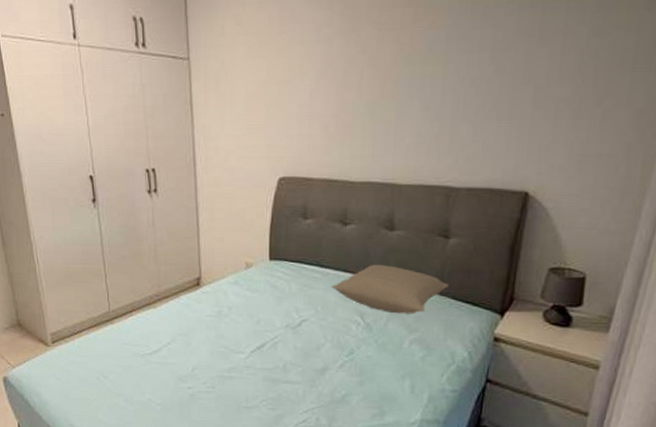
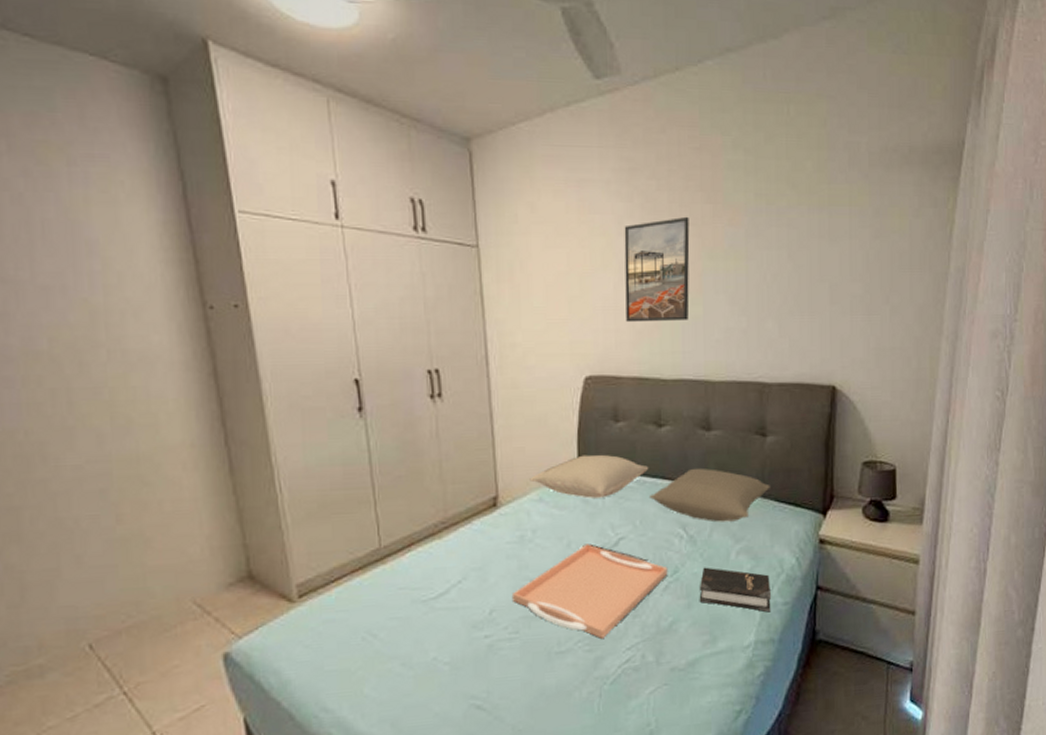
serving tray: none [210,322,344,401] -> present [511,544,668,639]
pillow: none [227,247,333,285] -> present [529,455,649,499]
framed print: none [319,21,388,128] -> present [624,216,690,323]
hardback book: none [371,352,440,397] -> present [699,567,771,613]

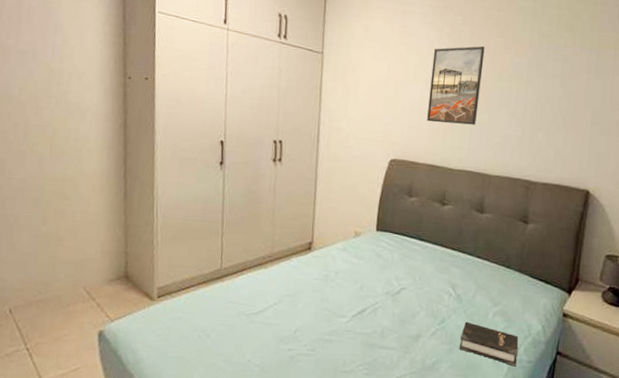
serving tray: present [511,544,668,639] -> none [312,289,437,366]
pillow: present [529,455,649,499] -> none [338,219,432,255]
pillow: present [650,468,770,522] -> none [429,241,527,289]

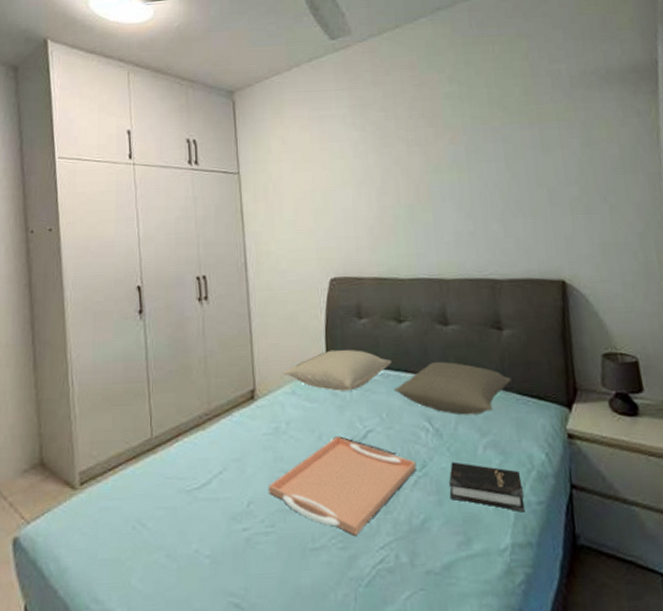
serving tray: none [312,289,437,366] -> present [267,436,417,535]
pillow: none [338,219,432,255] -> present [283,349,392,391]
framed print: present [427,45,485,125] -> none [359,139,420,230]
pillow: none [429,241,527,289] -> present [394,361,511,416]

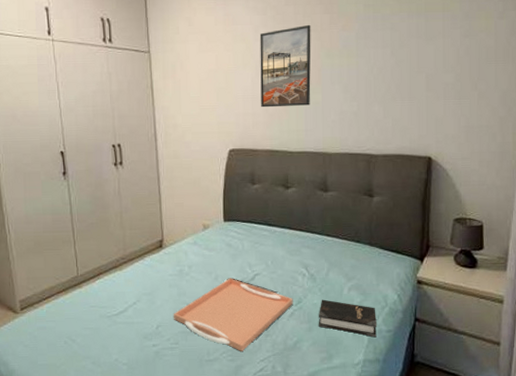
pillow: present [283,349,392,391] -> none [187,209,279,243]
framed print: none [359,139,420,230] -> present [259,24,311,108]
pillow: present [394,361,511,416] -> none [279,221,376,264]

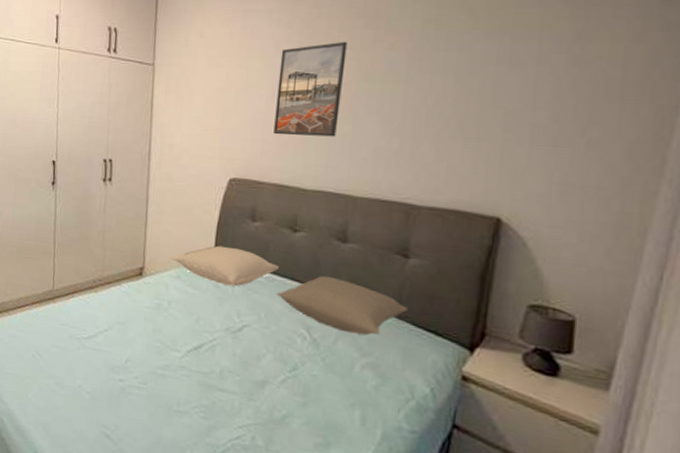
serving tray: present [173,278,293,351] -> none [144,323,287,411]
pillow: none [187,209,279,243] -> present [171,245,280,287]
pillow: none [279,221,376,264] -> present [277,275,408,336]
hardback book: present [318,299,377,338] -> none [315,372,397,436]

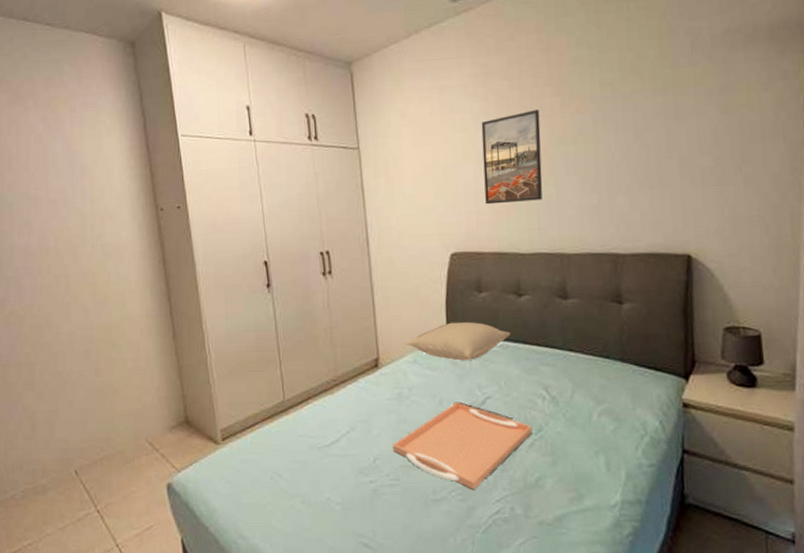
serving tray: none [144,323,287,411] -> present [392,402,533,489]
pillow: present [277,275,408,336] -> none [513,333,629,385]

